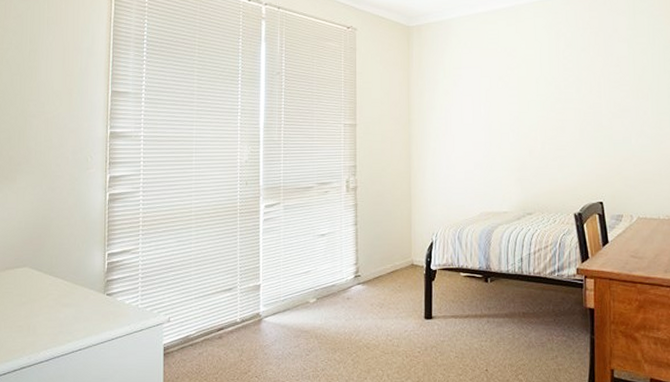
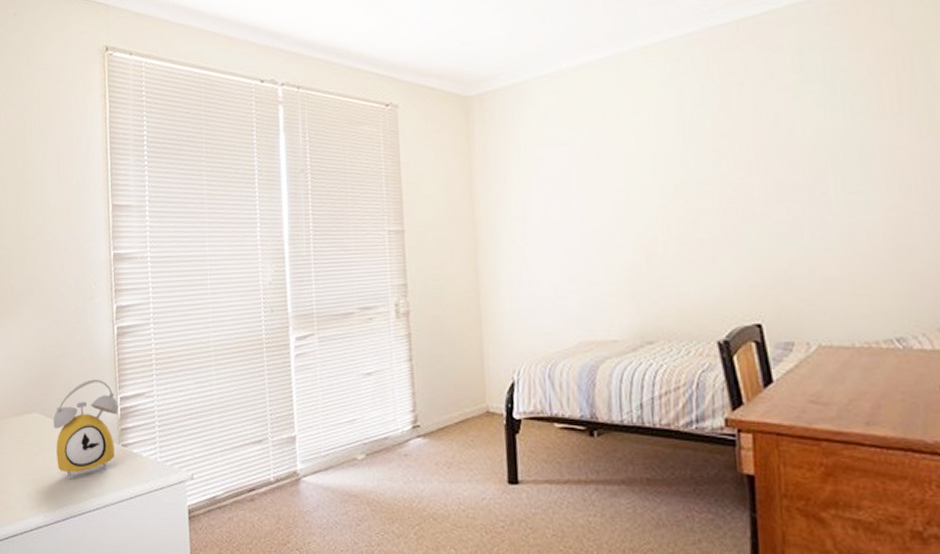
alarm clock: none [42,238,106,325] -> present [53,379,119,480]

